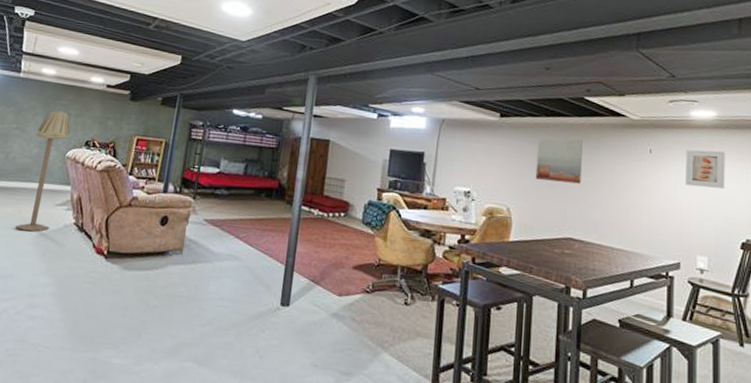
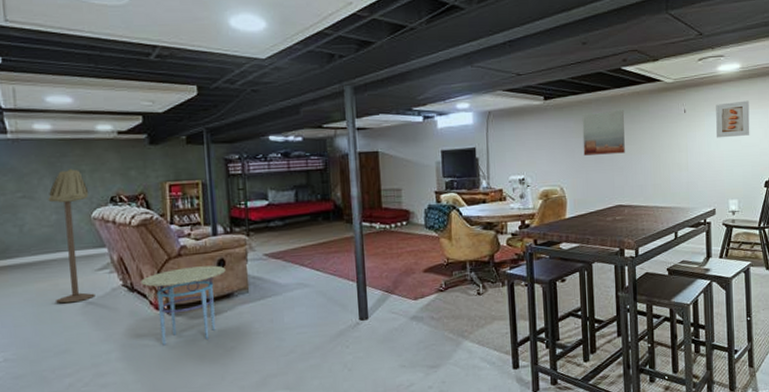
side table: none [90,217,167,293] -> present [141,265,226,346]

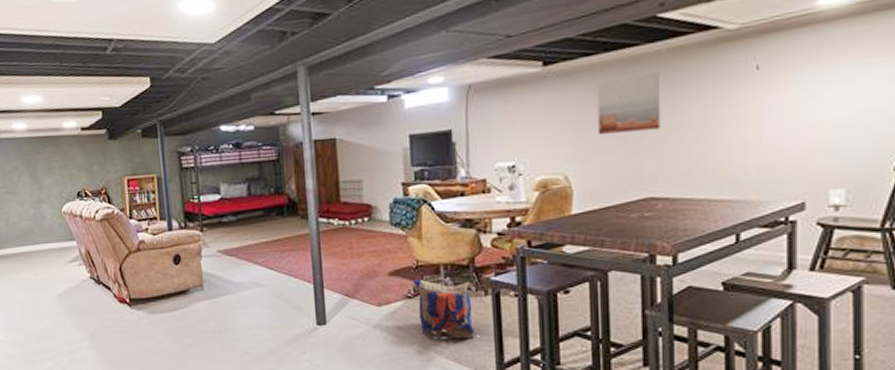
floor lamp: present [48,169,95,304] -> none [26,165,68,293]
side table: present [141,265,226,346] -> none [105,261,181,338]
backpack: none [444,274,495,327] -> present [413,279,476,340]
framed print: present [716,100,750,138] -> none [811,45,872,103]

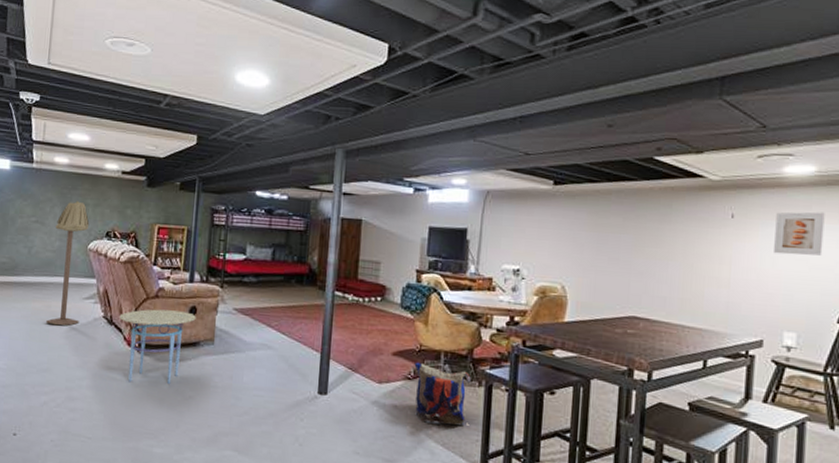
floor lamp: none [26,165,68,293] -> present [46,201,90,326]
side table: none [105,261,181,338] -> present [119,309,196,384]
wall art: present [596,71,661,134] -> none [594,205,652,257]
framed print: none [811,45,872,103] -> present [774,211,825,256]

